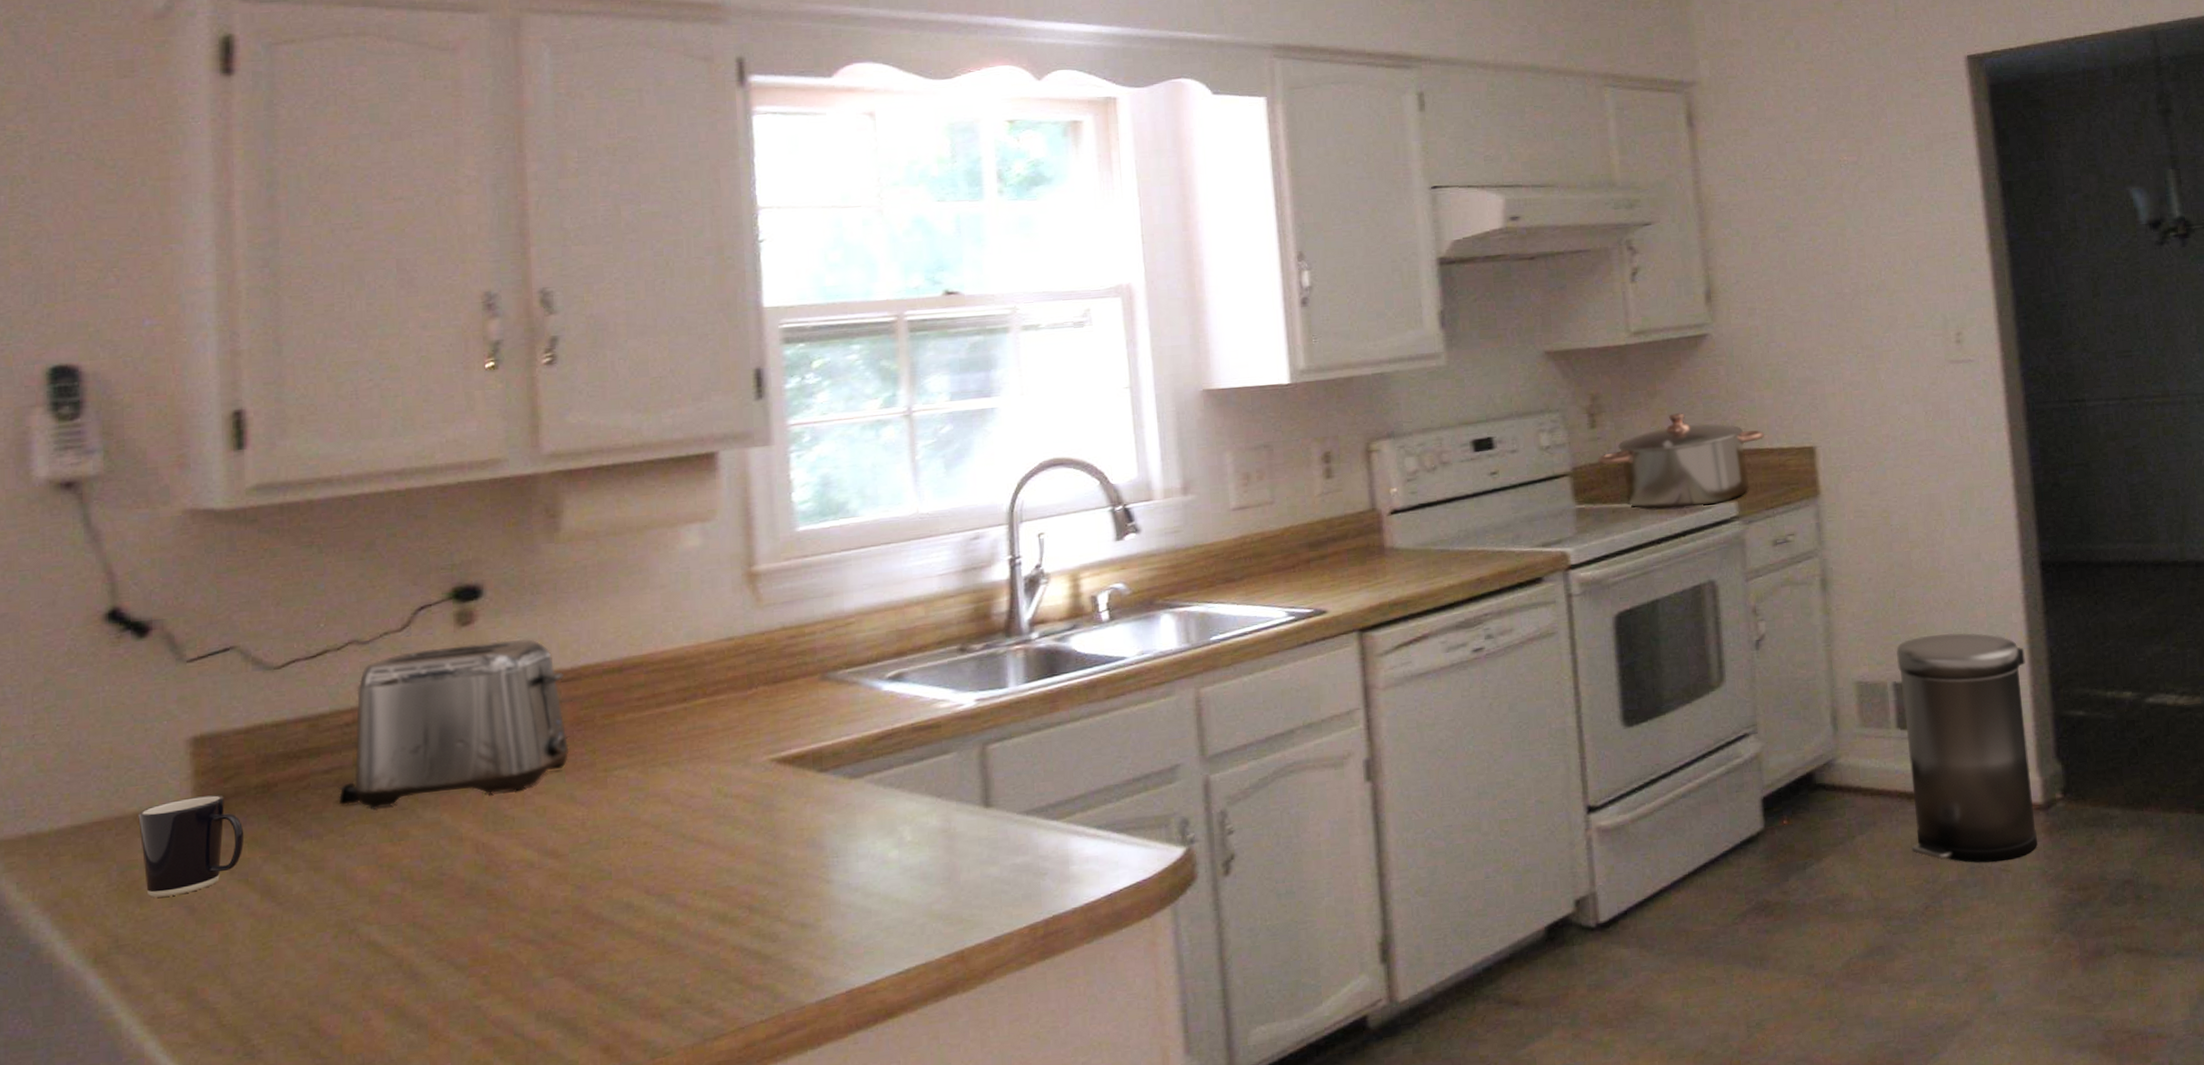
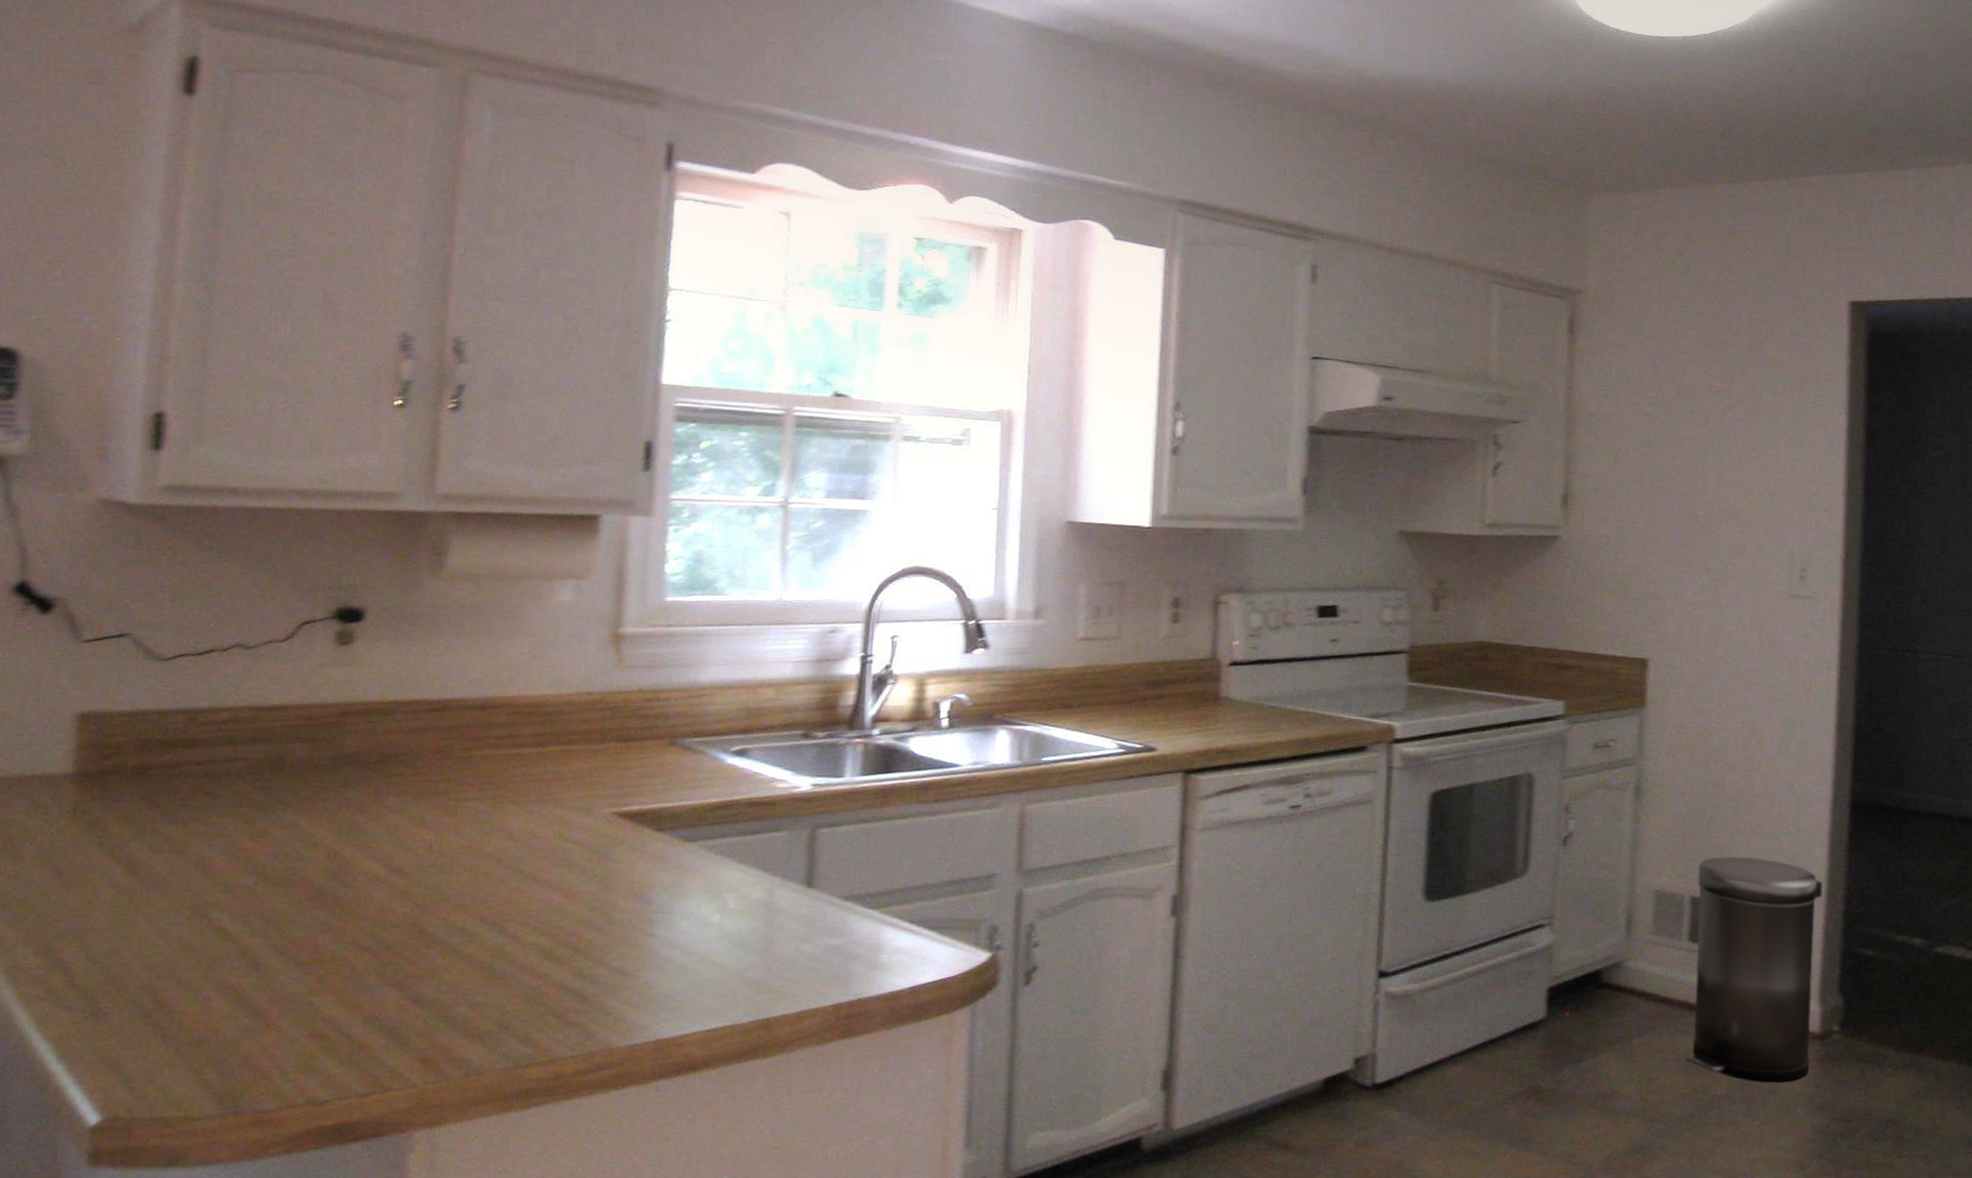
mug: present [138,794,245,898] -> none [20,769,116,858]
toaster: present [337,639,568,807] -> none [206,662,430,806]
cooking pot: present [1598,412,1765,511] -> none [1436,607,1601,702]

